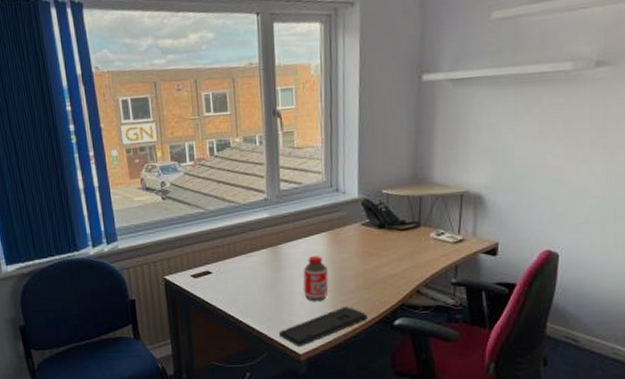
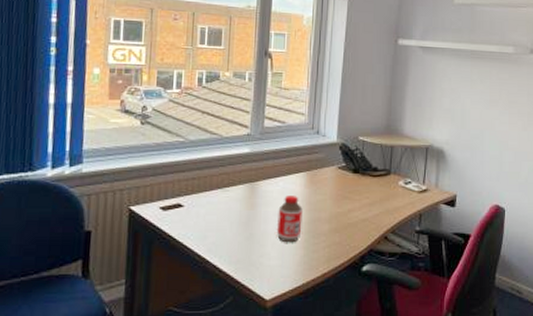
keyboard: present [278,307,367,347] -> none [246,250,337,291]

